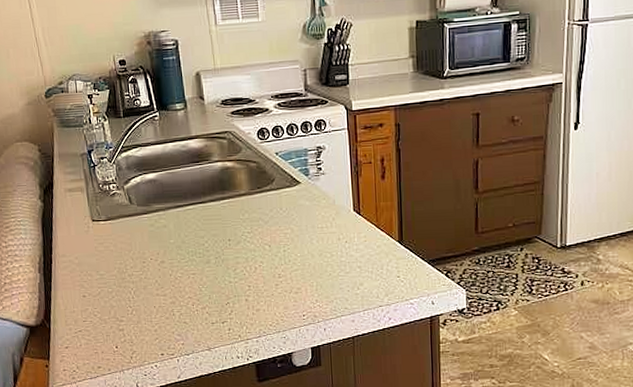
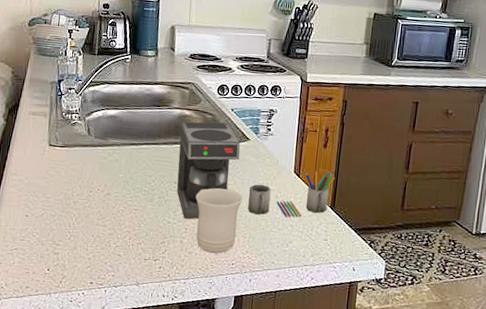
coffee maker: none [225,169,398,276] -> present [176,121,335,219]
mug: none [253,238,303,307] -> present [195,188,242,253]

